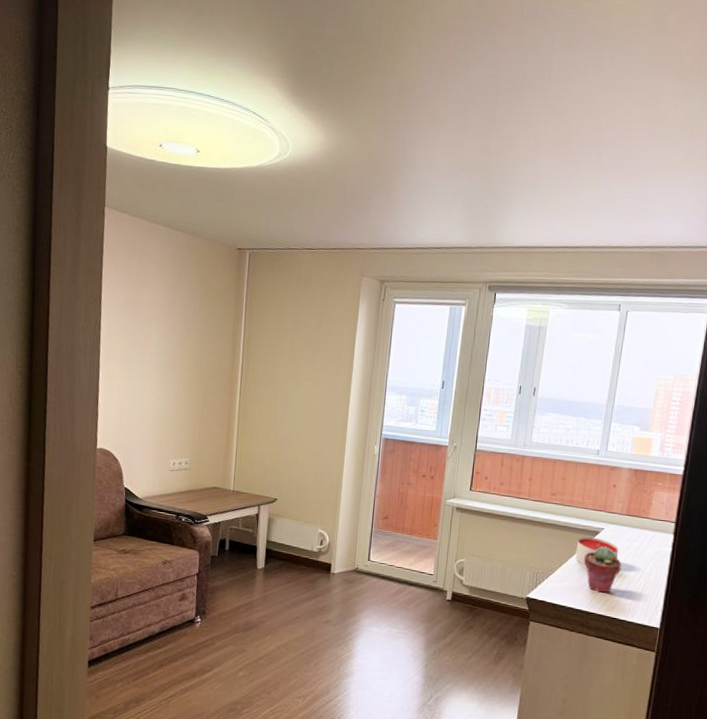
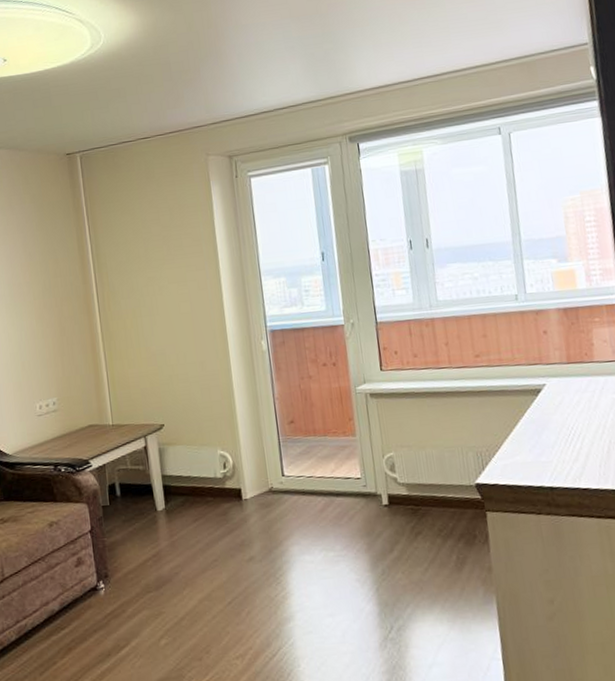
candle: present [575,536,619,565] -> none [518,396,570,432]
potted succulent: present [584,546,621,593] -> none [530,405,578,462]

